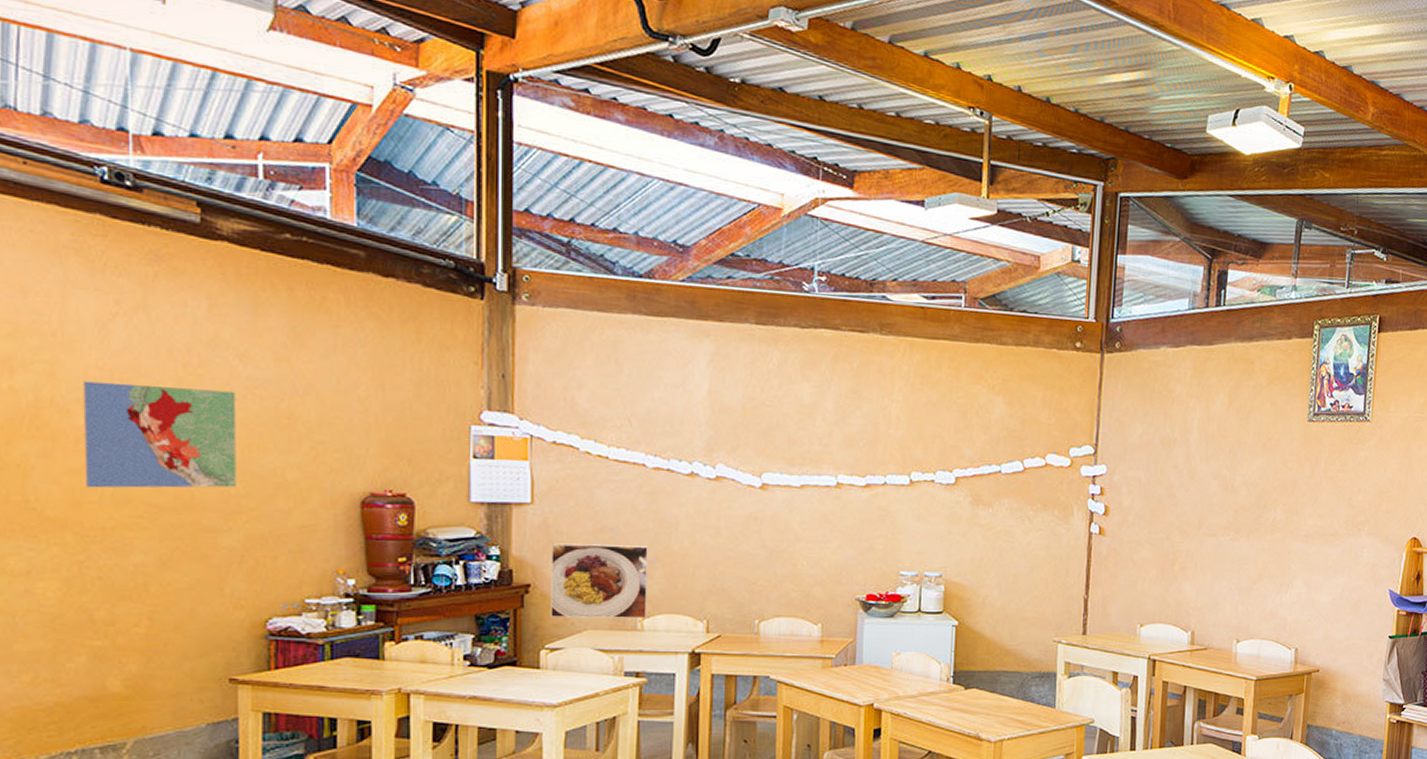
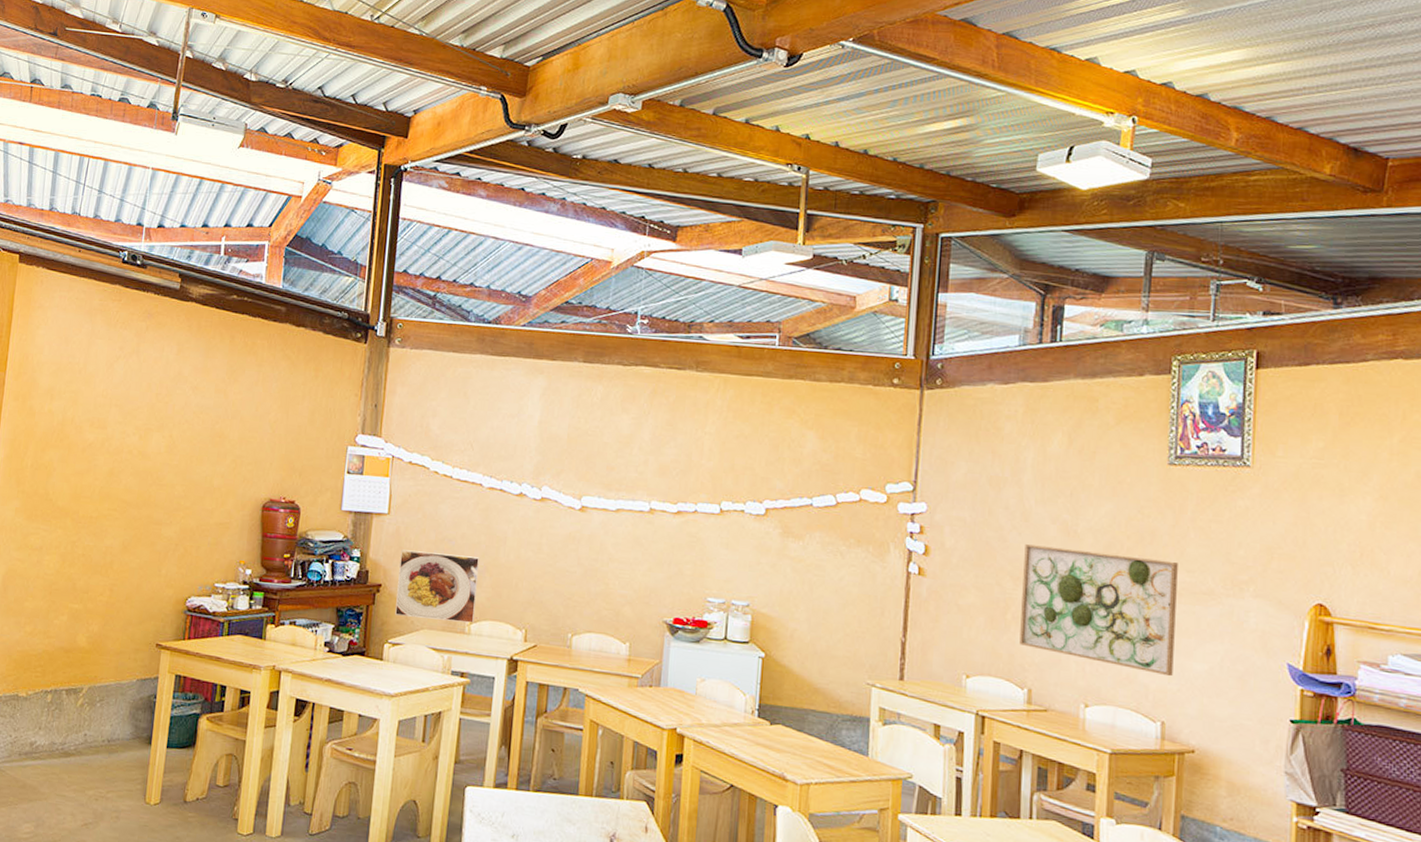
map: present [82,381,236,489] -> none [84,406,187,490]
wall art: none [1185,500,1312,609] -> present [1019,544,1178,677]

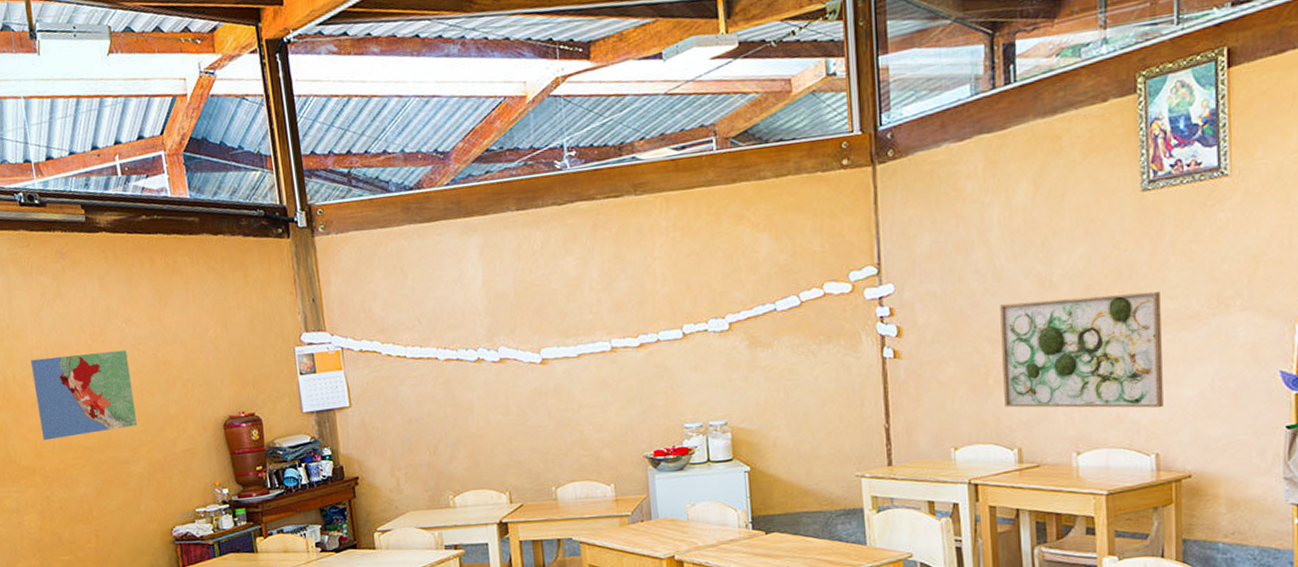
map: none [84,406,187,490] -> present [30,350,137,441]
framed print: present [395,549,479,623] -> none [370,431,458,504]

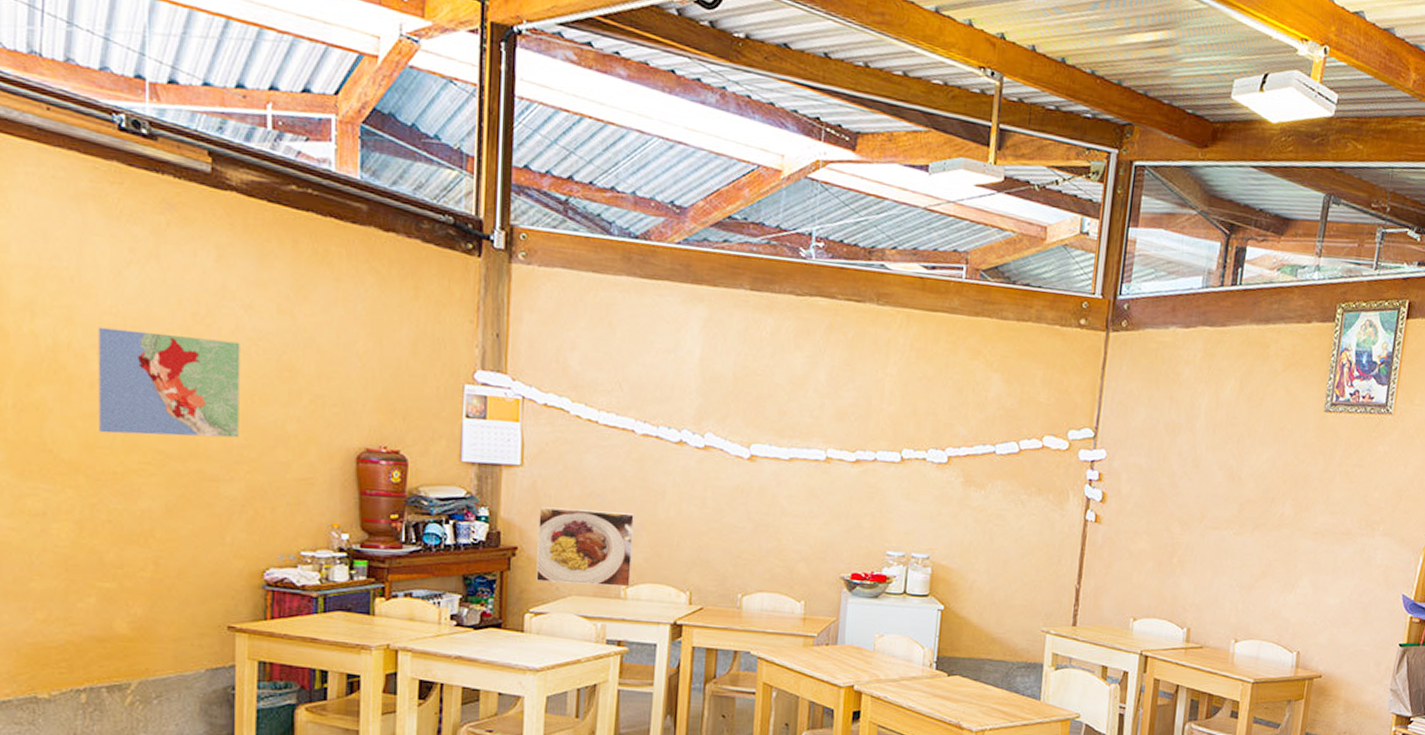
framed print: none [370,431,458,504] -> present [536,506,634,587]
wall art: present [1000,291,1163,408] -> none [1183,490,1324,611]

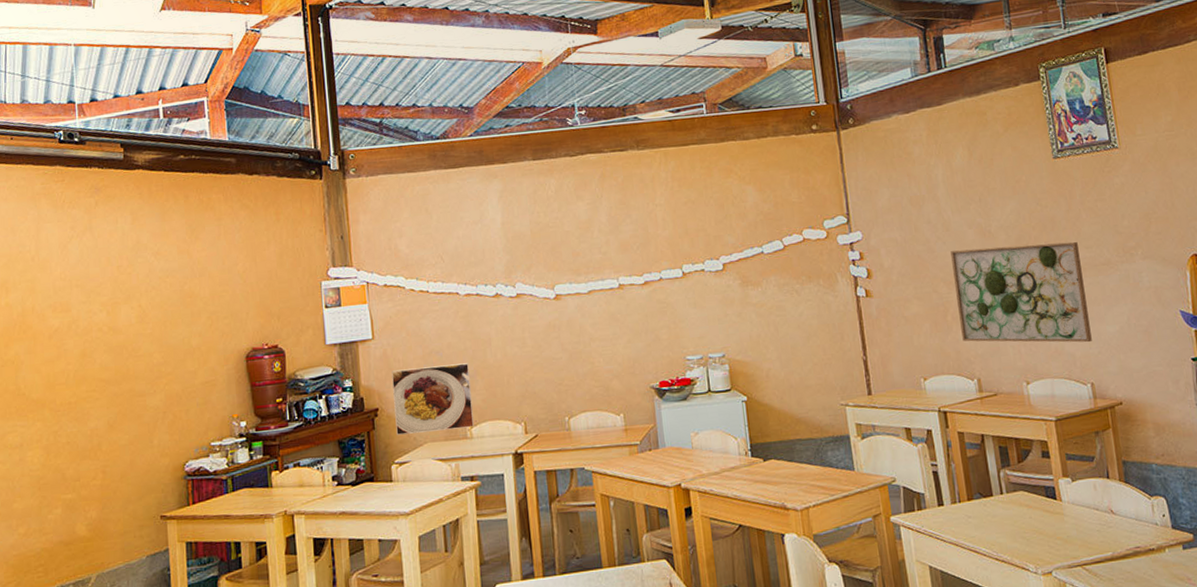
map: present [98,327,240,438] -> none [52,282,158,373]
wall art: none [1183,490,1324,611] -> present [950,241,1092,343]

